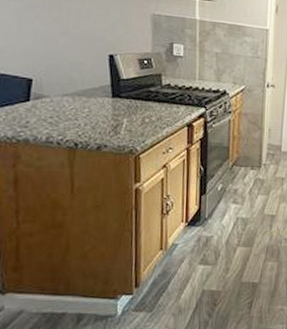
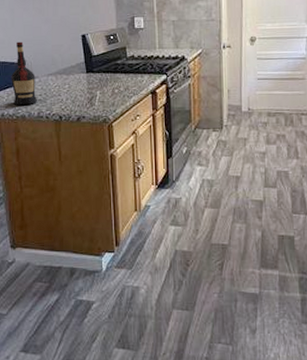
liquor: none [12,52,48,127] -> present [11,41,38,105]

